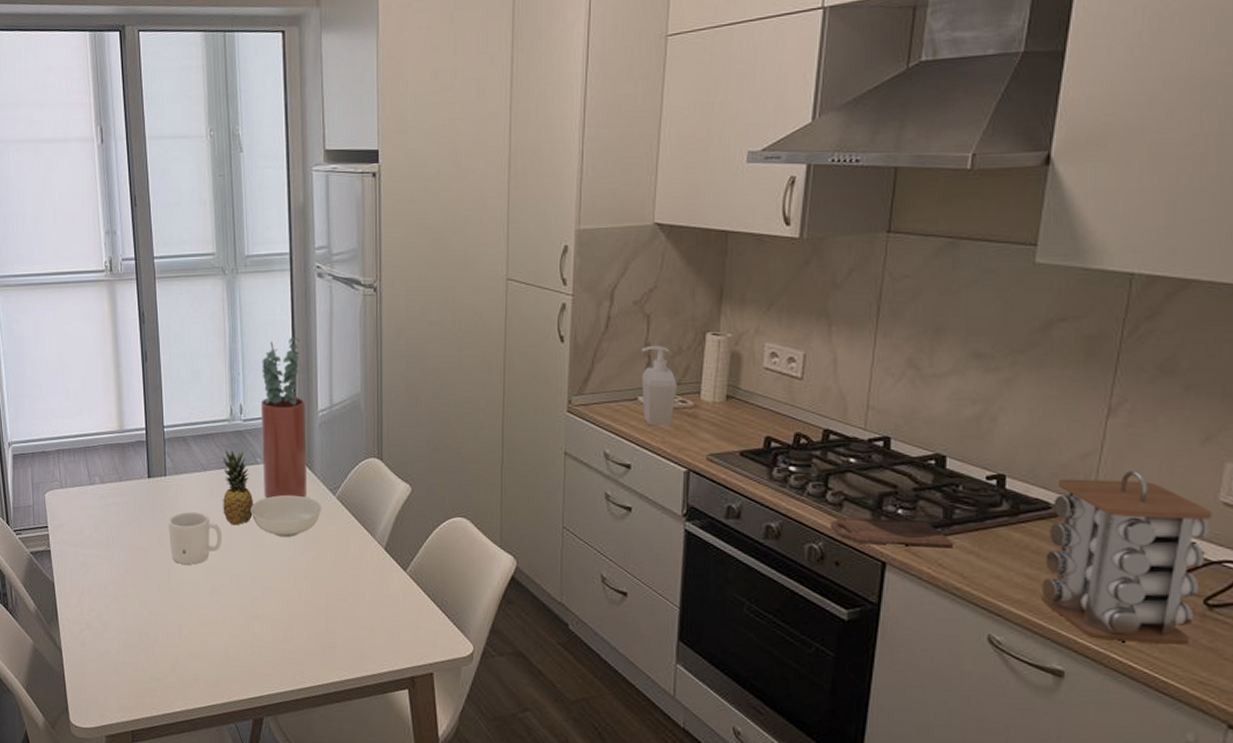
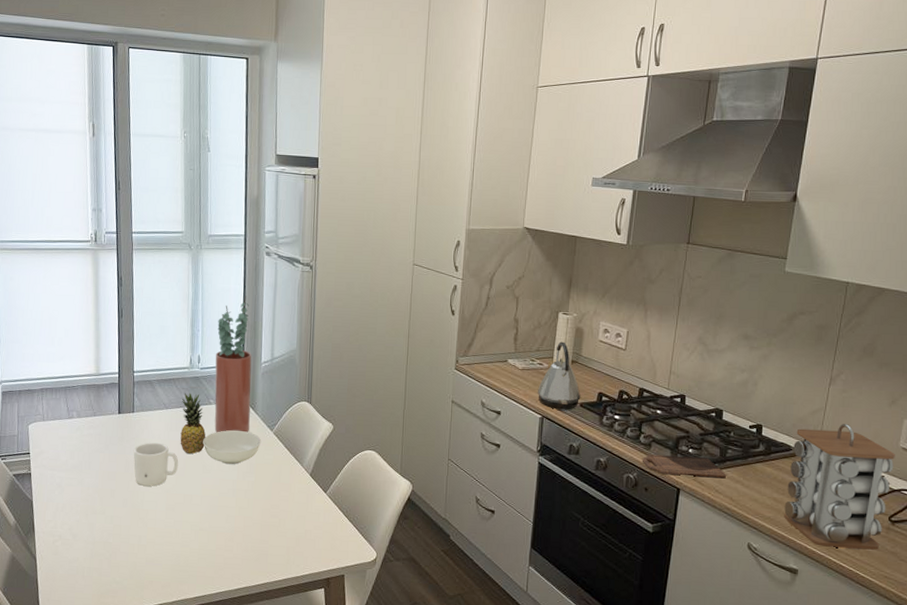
soap bottle: present [640,345,678,427] -> none [510,320,537,383]
kettle: none [679,371,741,461] -> present [537,341,581,410]

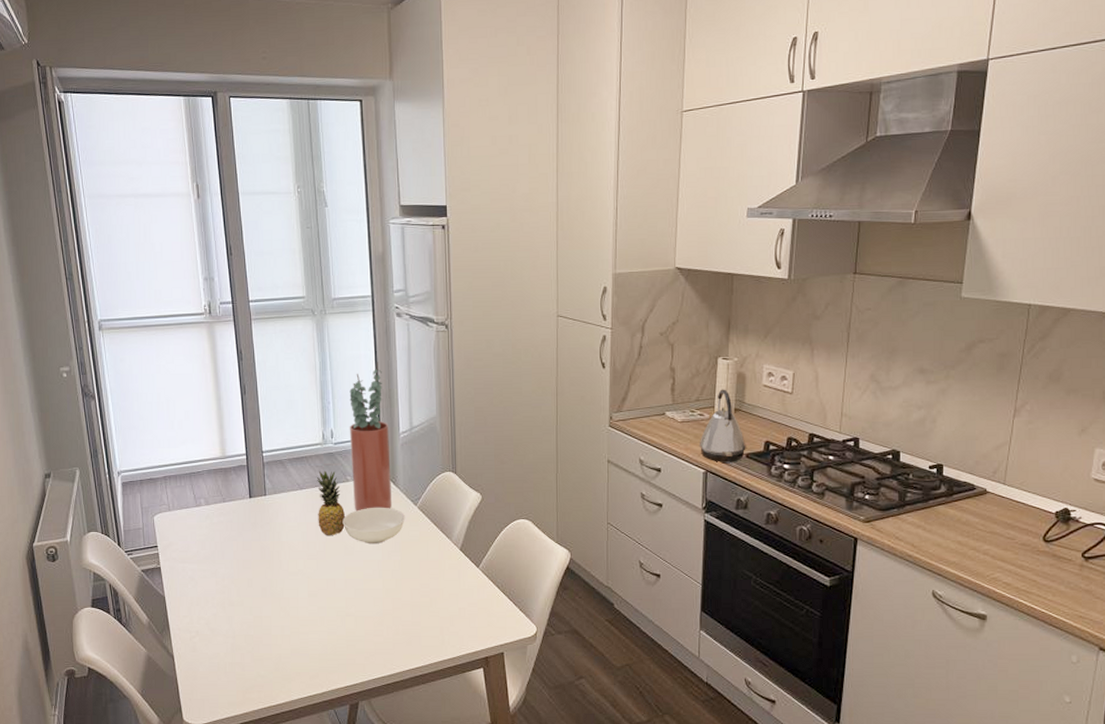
mug: present [133,442,179,486] -> none [268,526,319,573]
cutting board: present [642,454,726,479] -> none [815,503,906,524]
spice rack: present [784,424,895,550] -> none [970,457,1087,589]

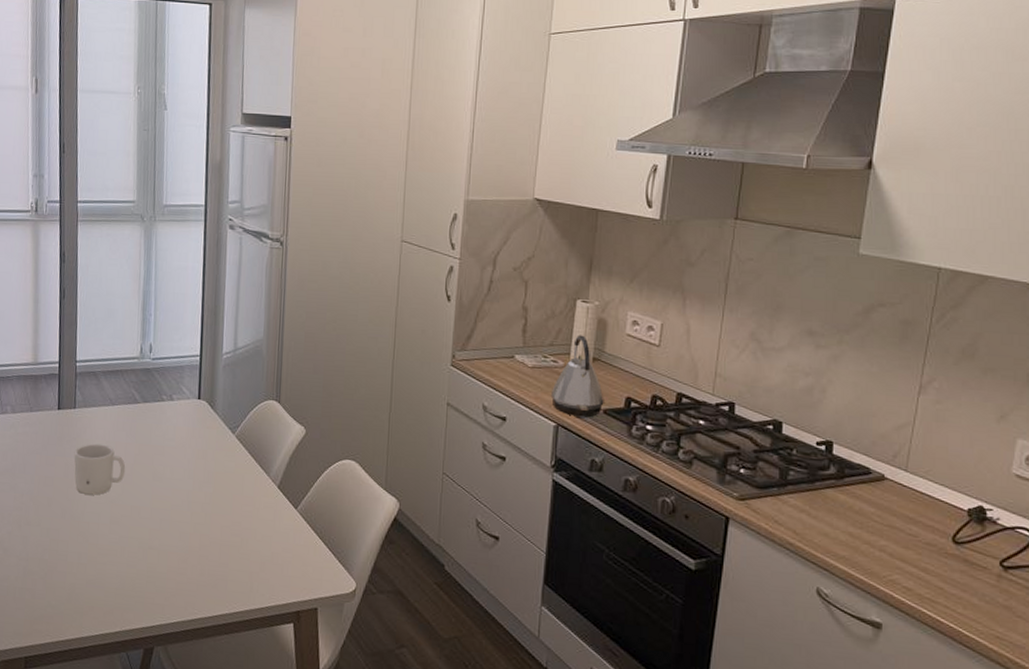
mug: none [268,526,319,573] -> present [74,443,126,495]
fruit: present [316,470,346,536] -> none [127,387,158,459]
bowl: present [342,507,405,545] -> none [153,431,221,473]
vase: present [349,362,393,511] -> none [167,275,212,435]

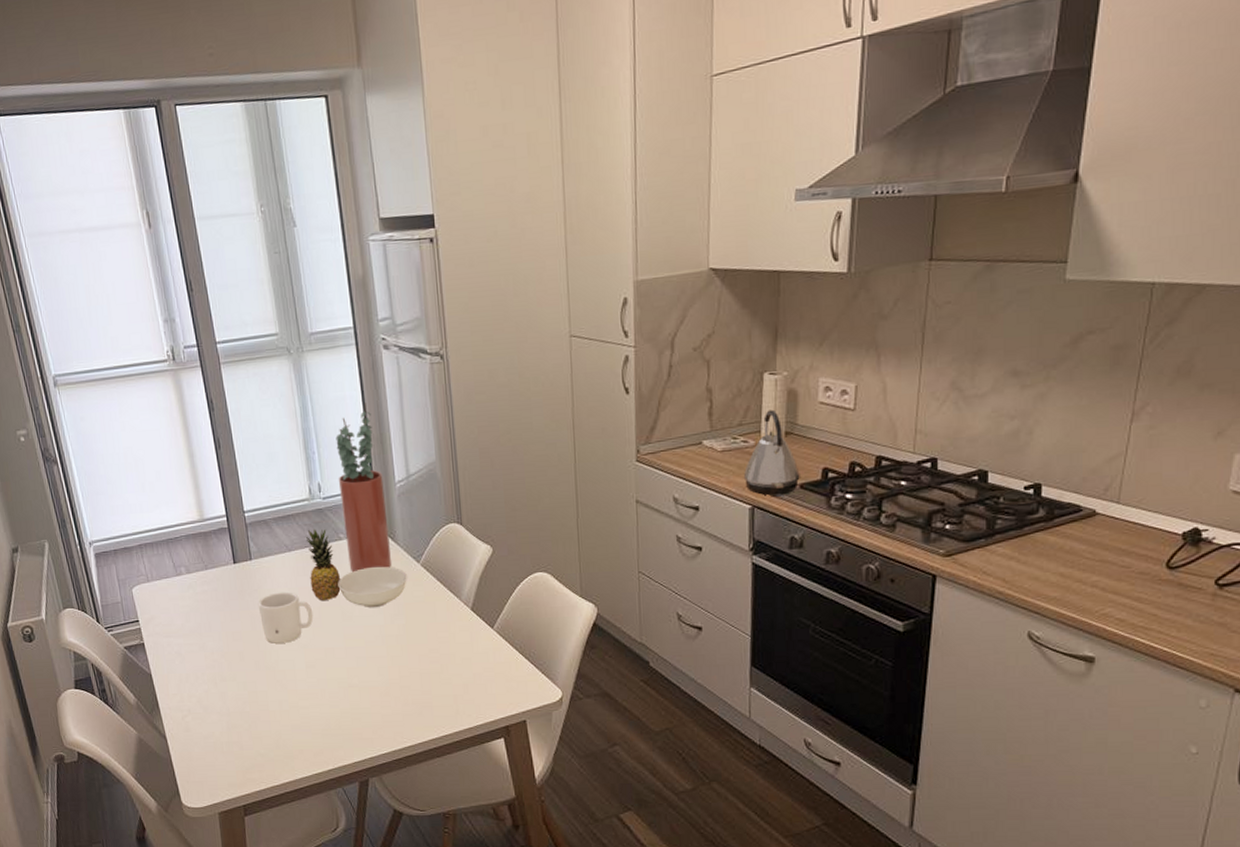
fruit: none [127,387,158,459] -> present [305,529,341,601]
bowl: none [153,431,221,473] -> present [338,566,407,608]
vase: none [167,275,212,435] -> present [335,403,392,573]

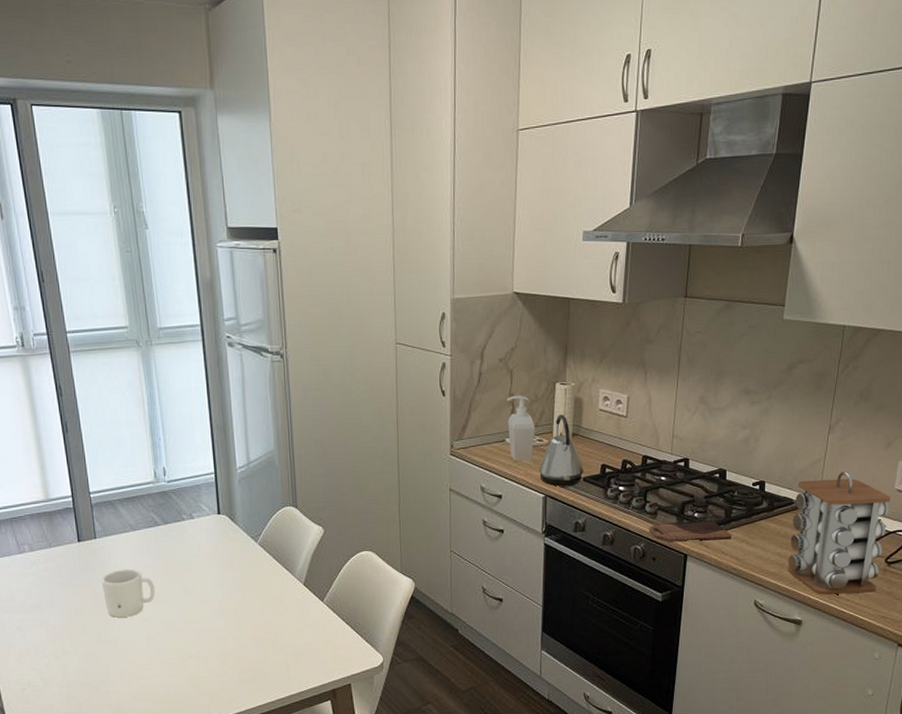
fruit: present [305,529,341,601] -> none [149,510,183,578]
vase: present [335,403,392,573] -> none [181,394,232,551]
bowl: present [338,566,407,608] -> none [180,545,245,584]
soap bottle: none [702,389,740,468] -> present [506,395,536,462]
cutting board: none [884,533,996,560] -> present [648,520,731,542]
spice rack: none [1074,469,1223,626] -> present [788,472,891,595]

